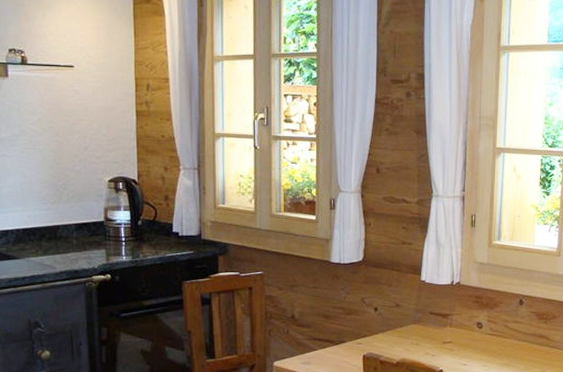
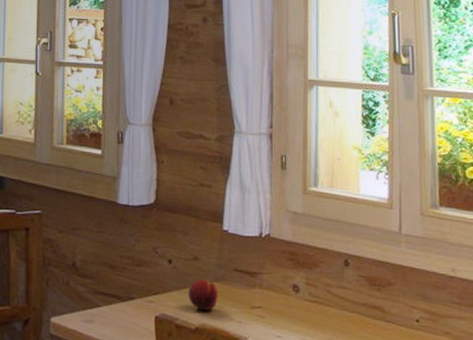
fruit: none [391,322,417,347] -> present [188,279,219,310]

